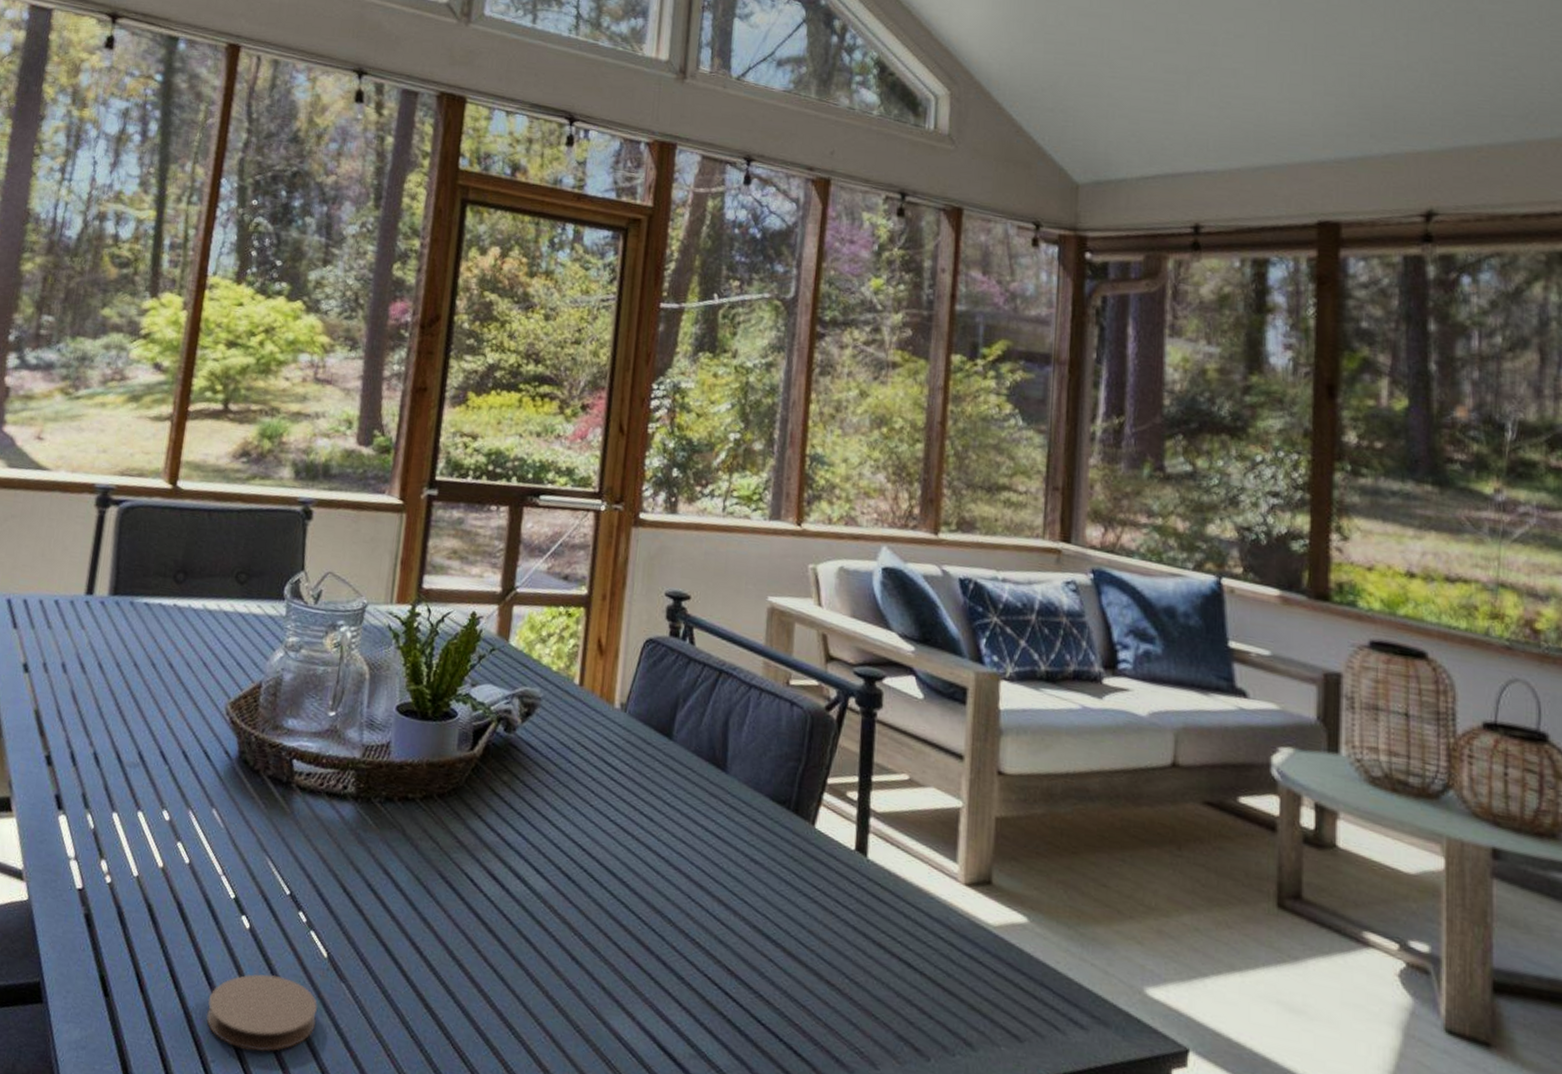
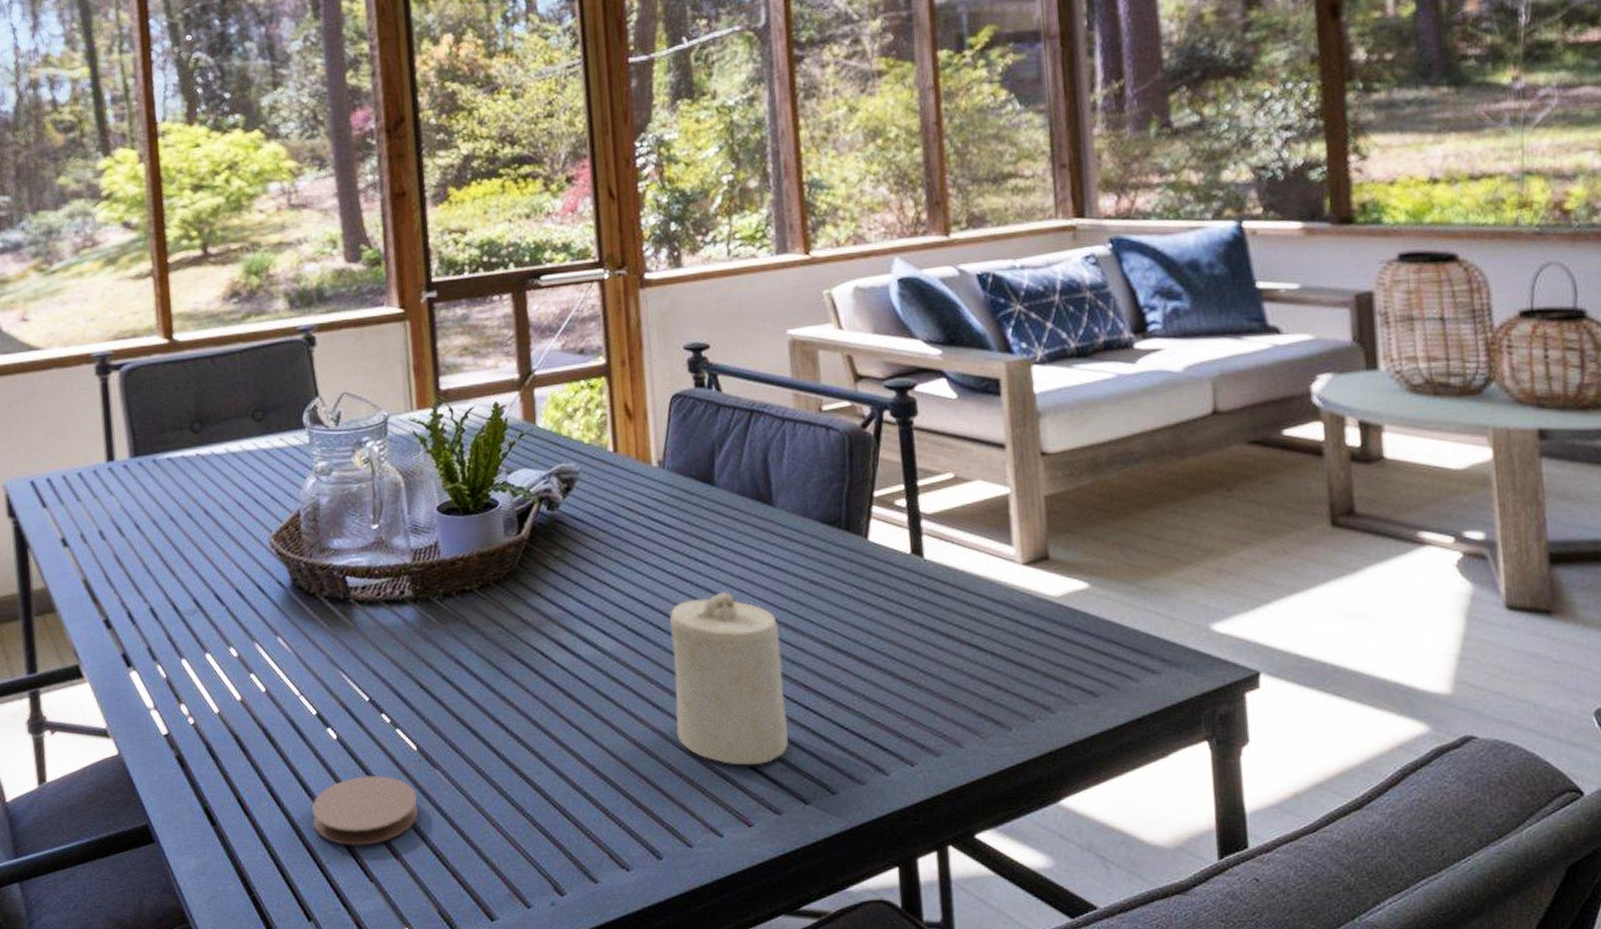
candle: none [591,852,712,1046] -> present [669,592,788,766]

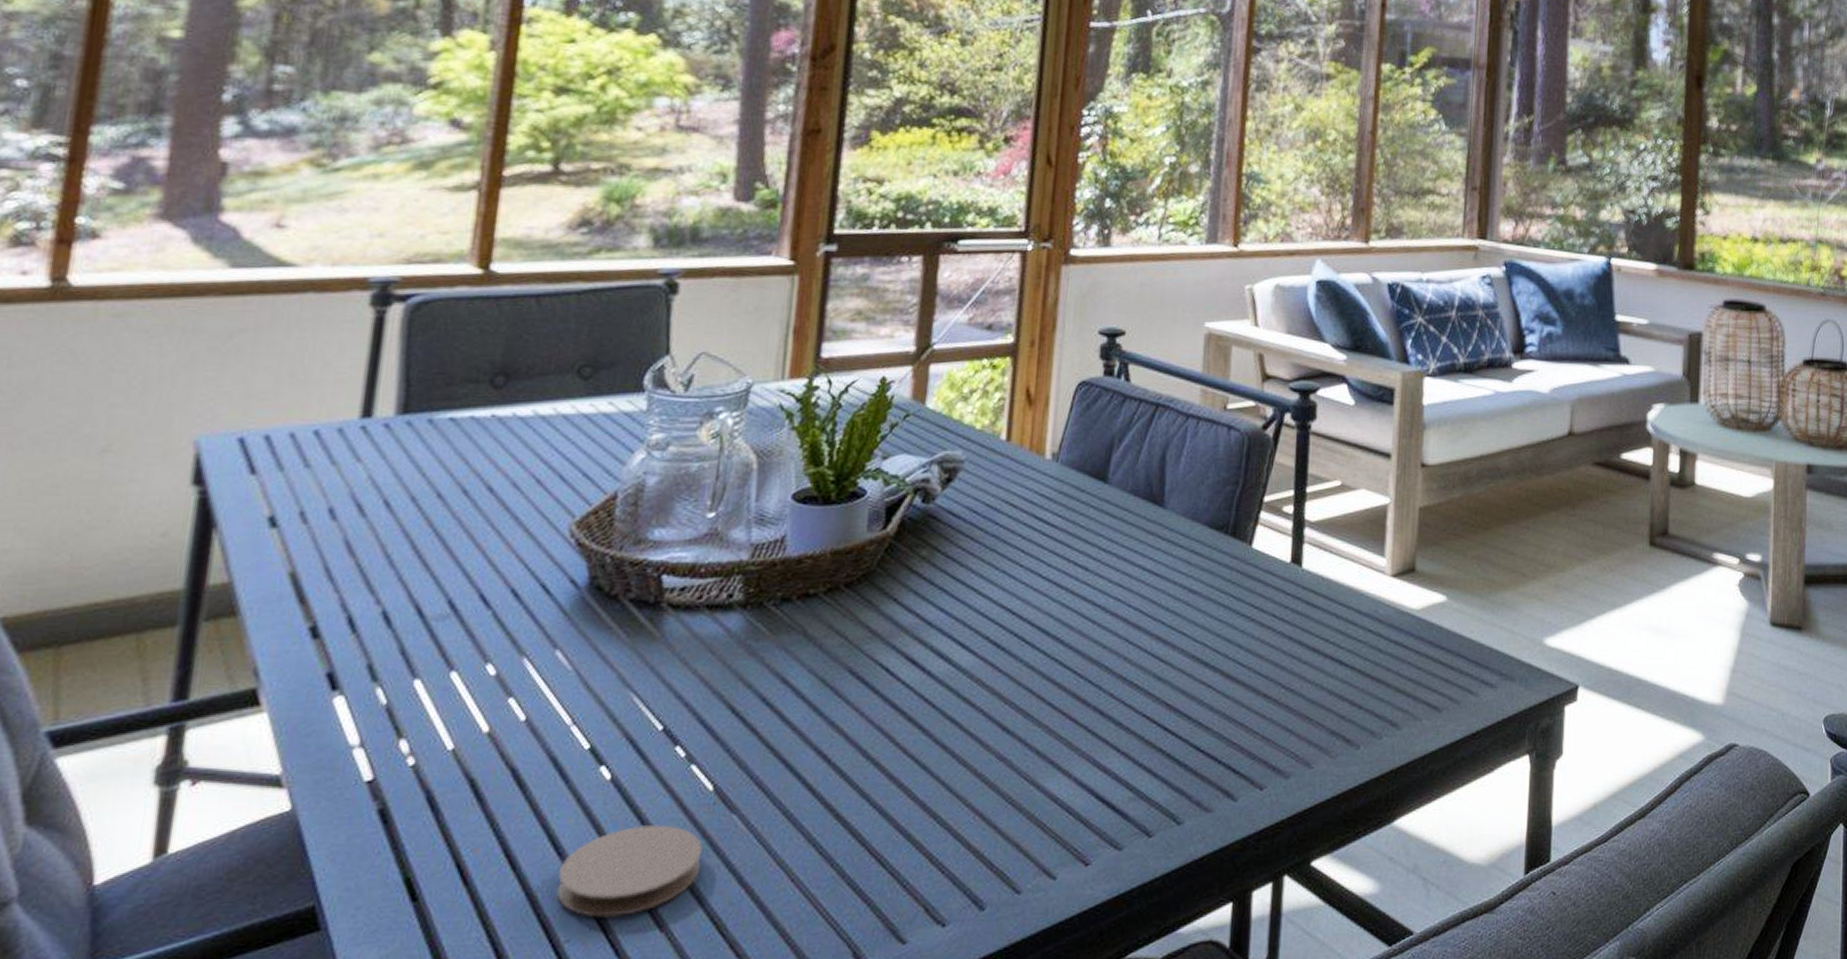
candle: present [669,592,788,766] -> none [1023,600,1151,796]

